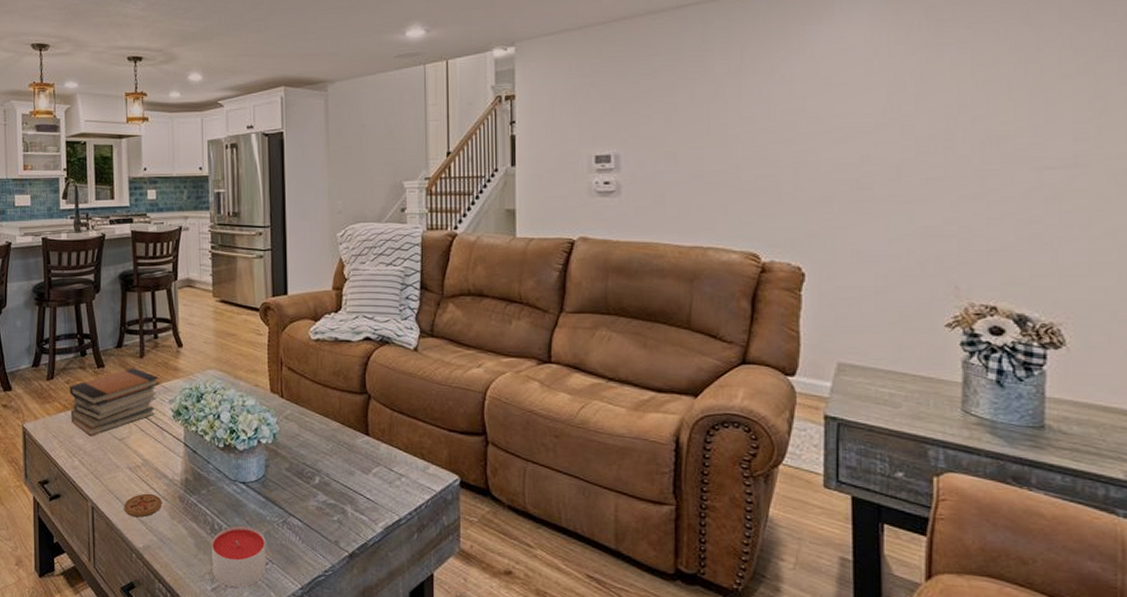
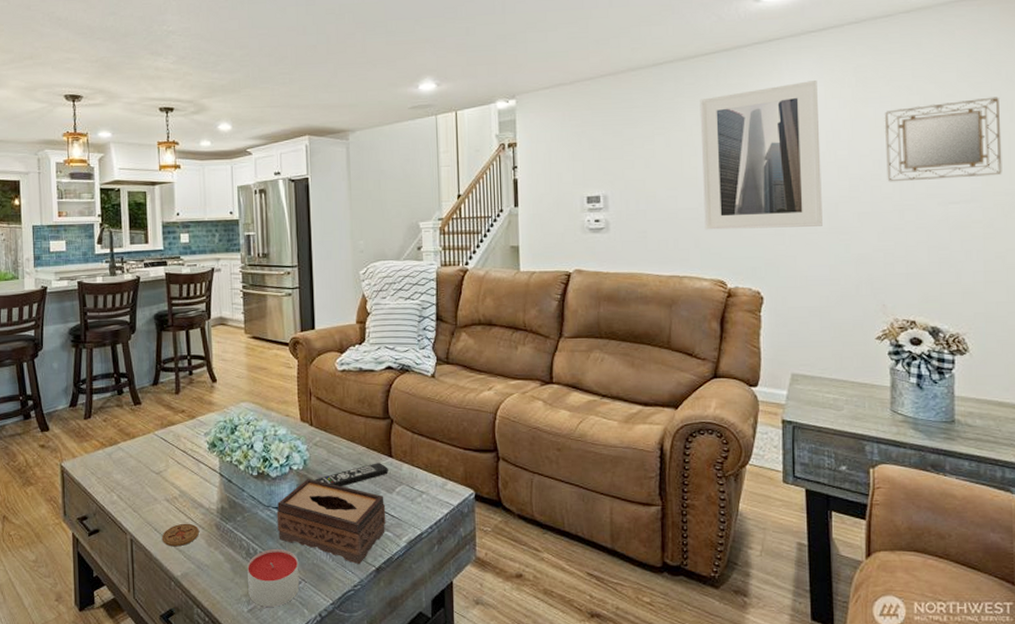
book stack: present [70,368,159,436] -> none [107,404,195,471]
tissue box: none [243,453,361,549] -> present [277,478,386,565]
remote control: none [285,440,364,465] -> present [315,463,388,487]
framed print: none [732,23,881,195] -> present [700,80,823,230]
home mirror: none [962,41,1116,143] -> present [884,97,1002,182]

